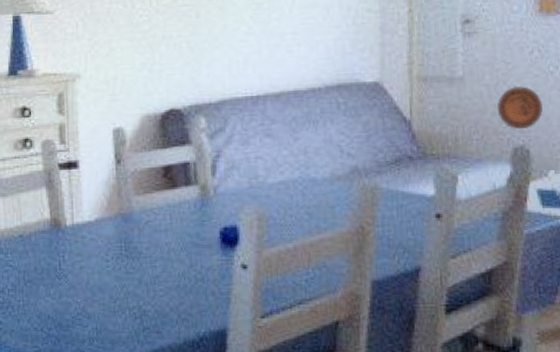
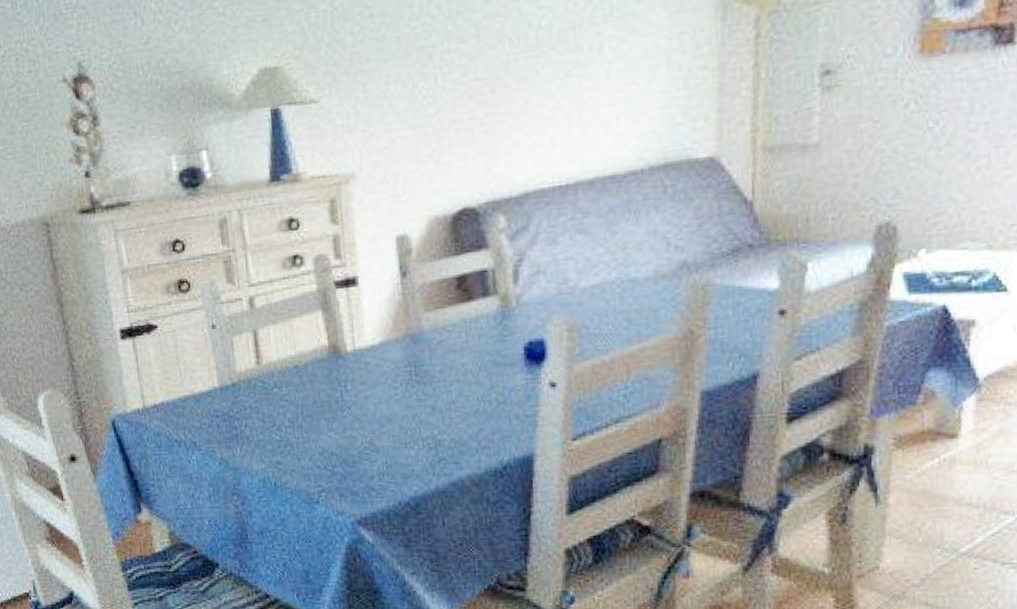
decorative plate: present [497,86,543,130] -> none [859,149,916,204]

